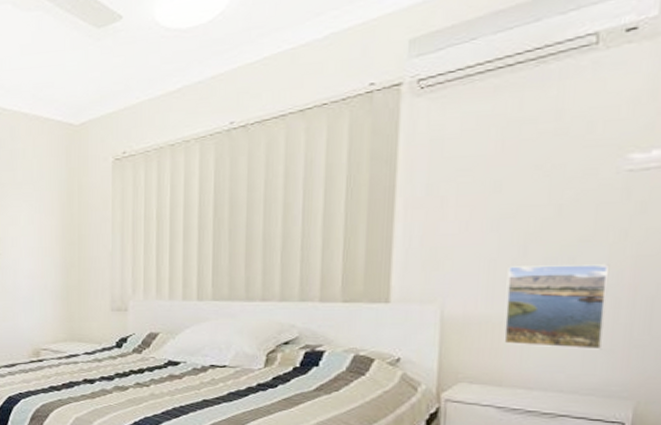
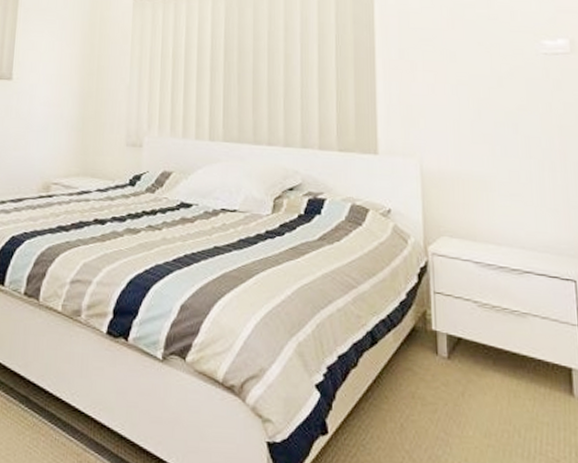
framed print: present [504,264,610,350] -> none [468,127,549,209]

